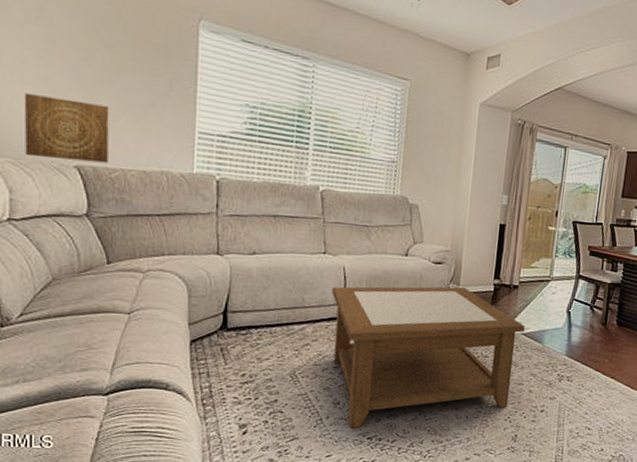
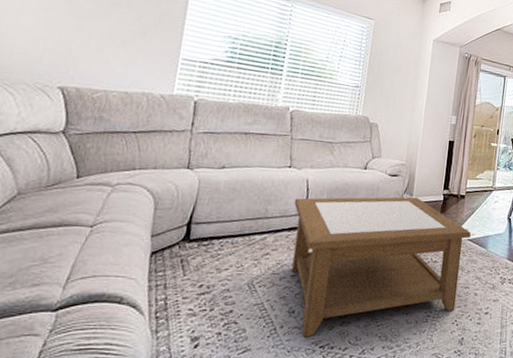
wall art: present [24,93,109,164] -> none [11,22,101,85]

